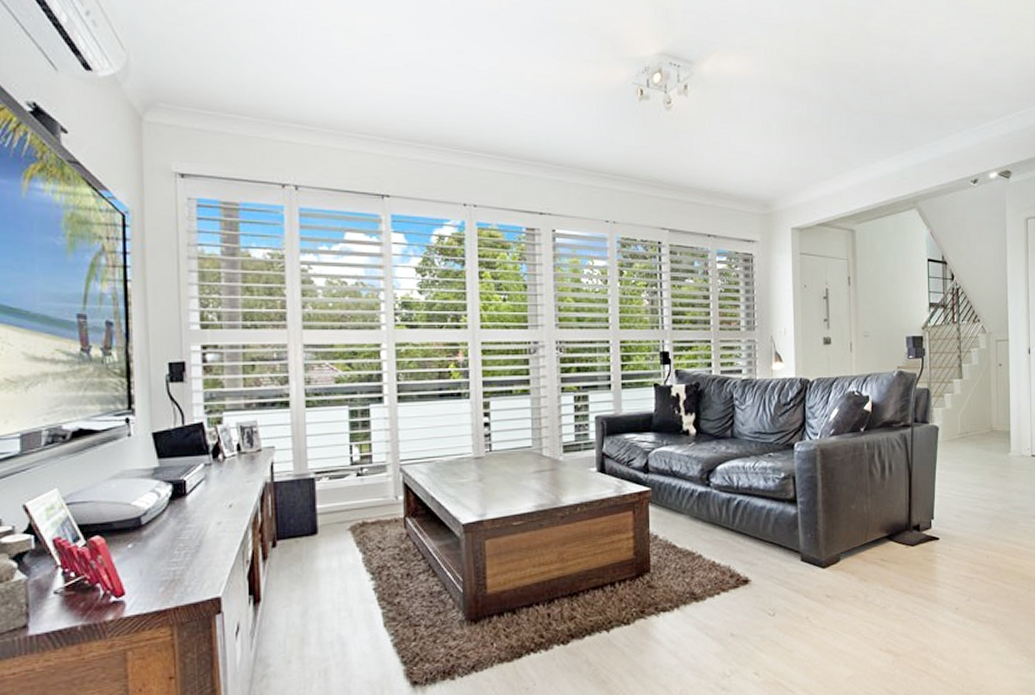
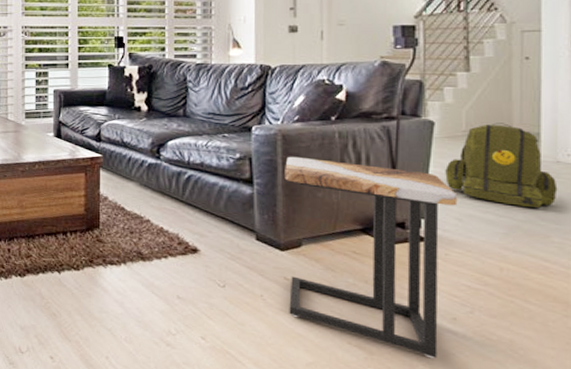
side table: none [824,470,957,650] -> present [284,156,458,359]
backpack: none [947,424,1022,499] -> present [445,122,558,209]

